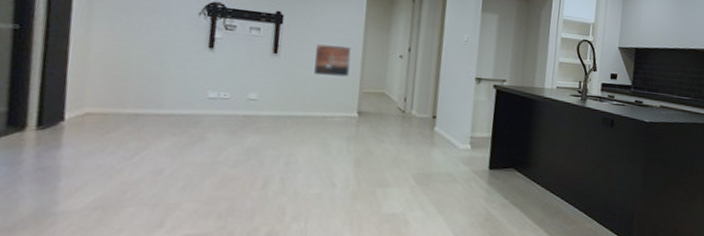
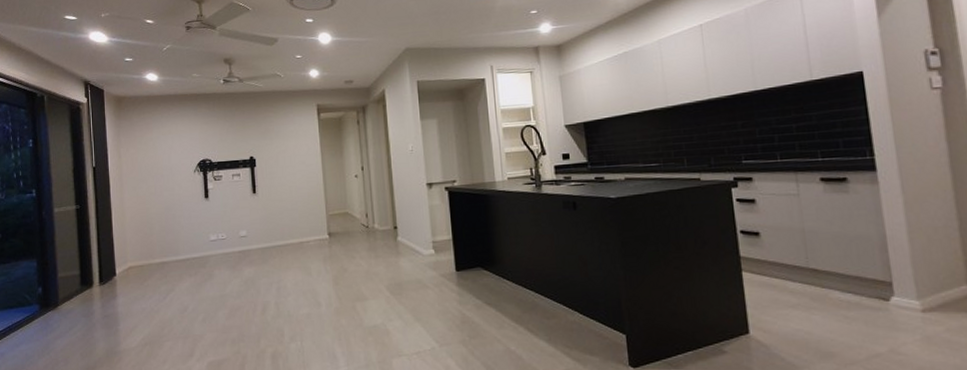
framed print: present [313,44,352,77] -> none [284,175,316,207]

